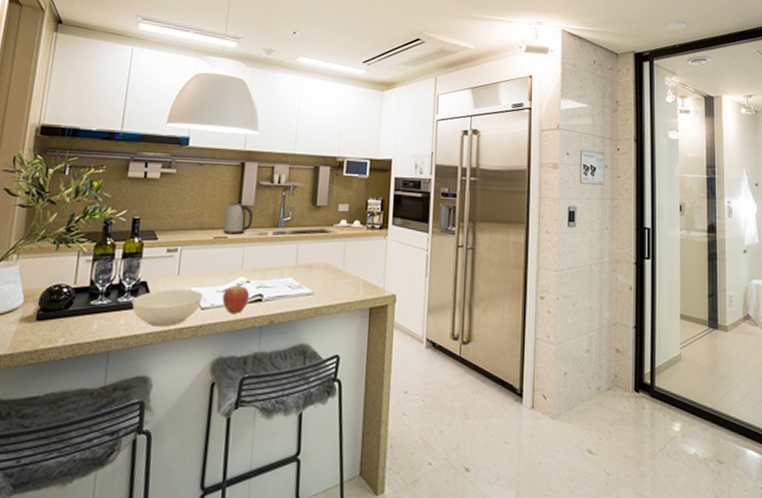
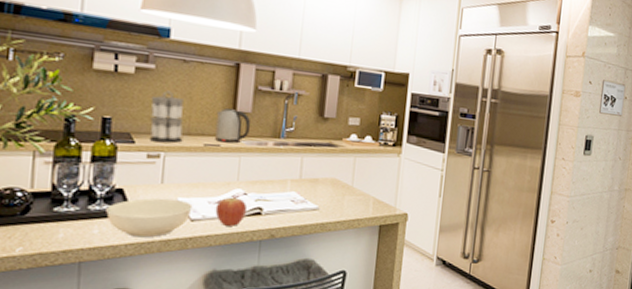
spice rack: none [170,191,198,238] -> present [150,90,184,144]

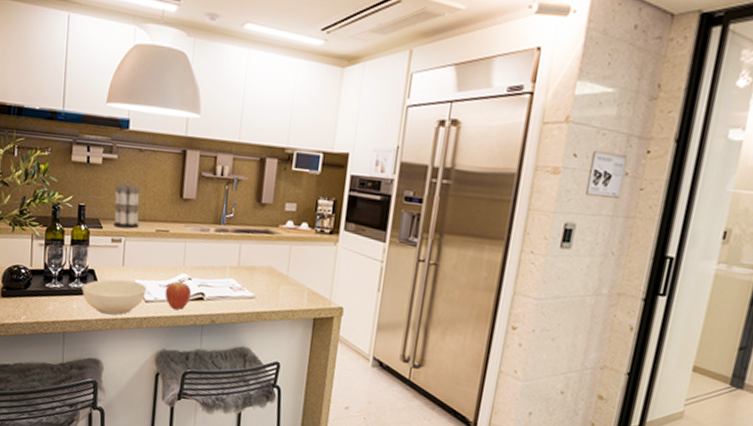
kettle: present [215,107,251,144] -> none [165,194,196,230]

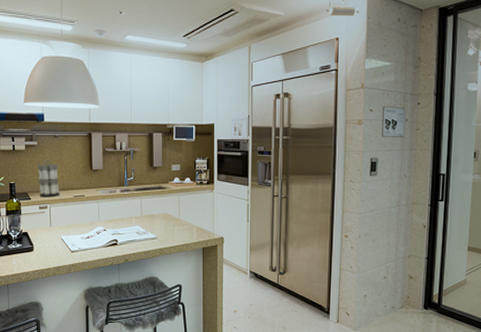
bowl: present [82,279,147,315] -> none [19,237,72,266]
fruit: present [164,281,192,310] -> none [86,233,108,254]

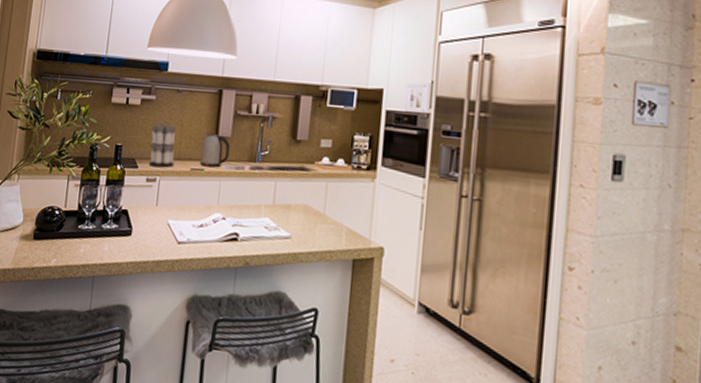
kettle: none [79,167,103,193] -> present [200,132,231,168]

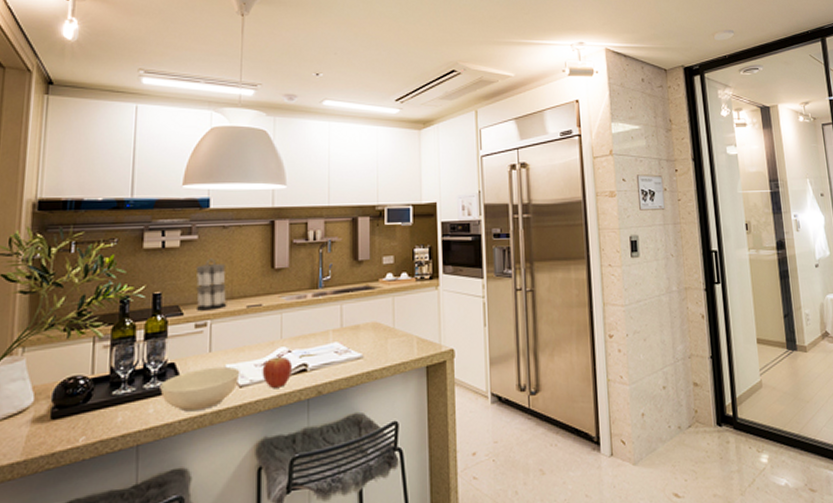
bowl: none [114,219,180,258] -> present [160,366,240,412]
fruit: none [197,221,226,251] -> present [262,356,293,388]
kettle: present [200,132,231,168] -> none [255,265,289,302]

